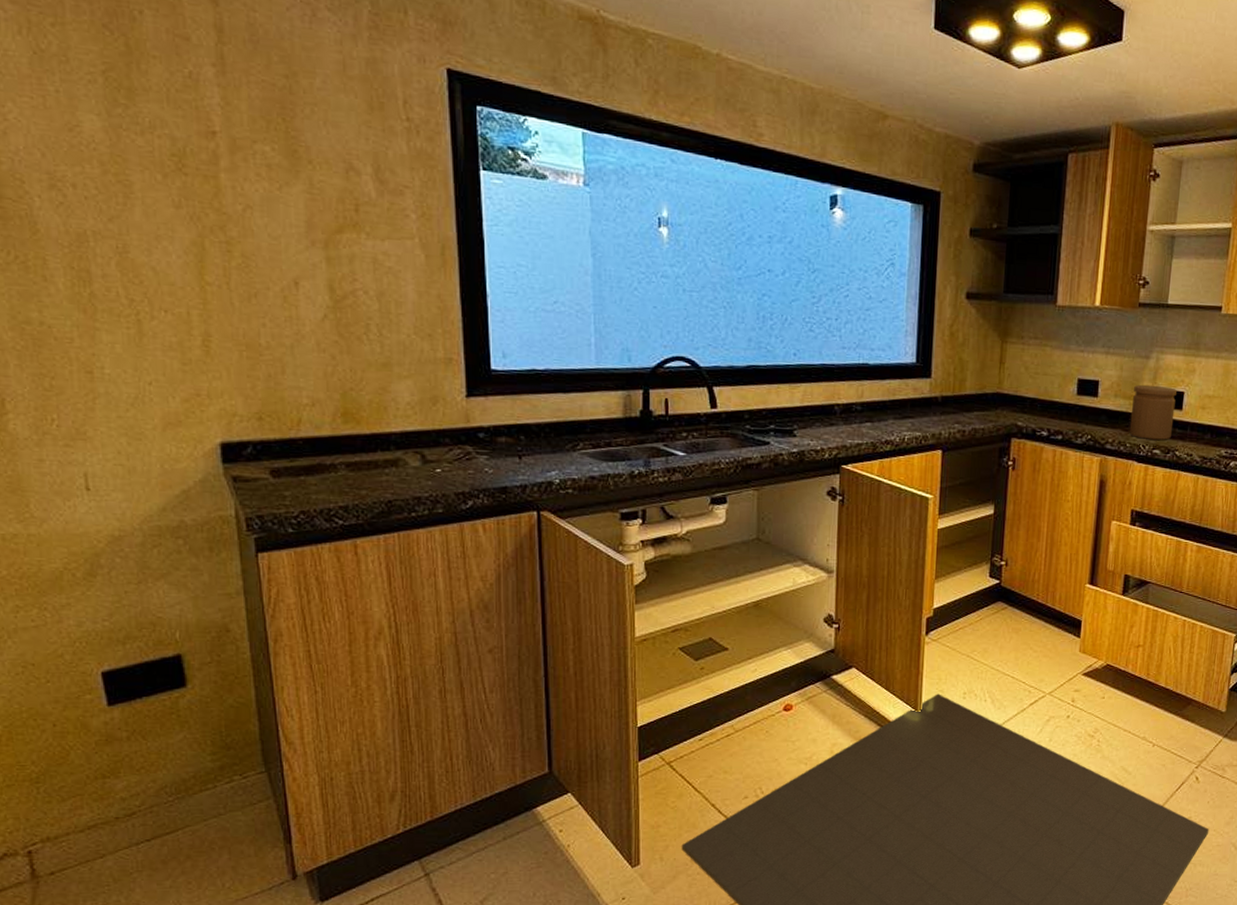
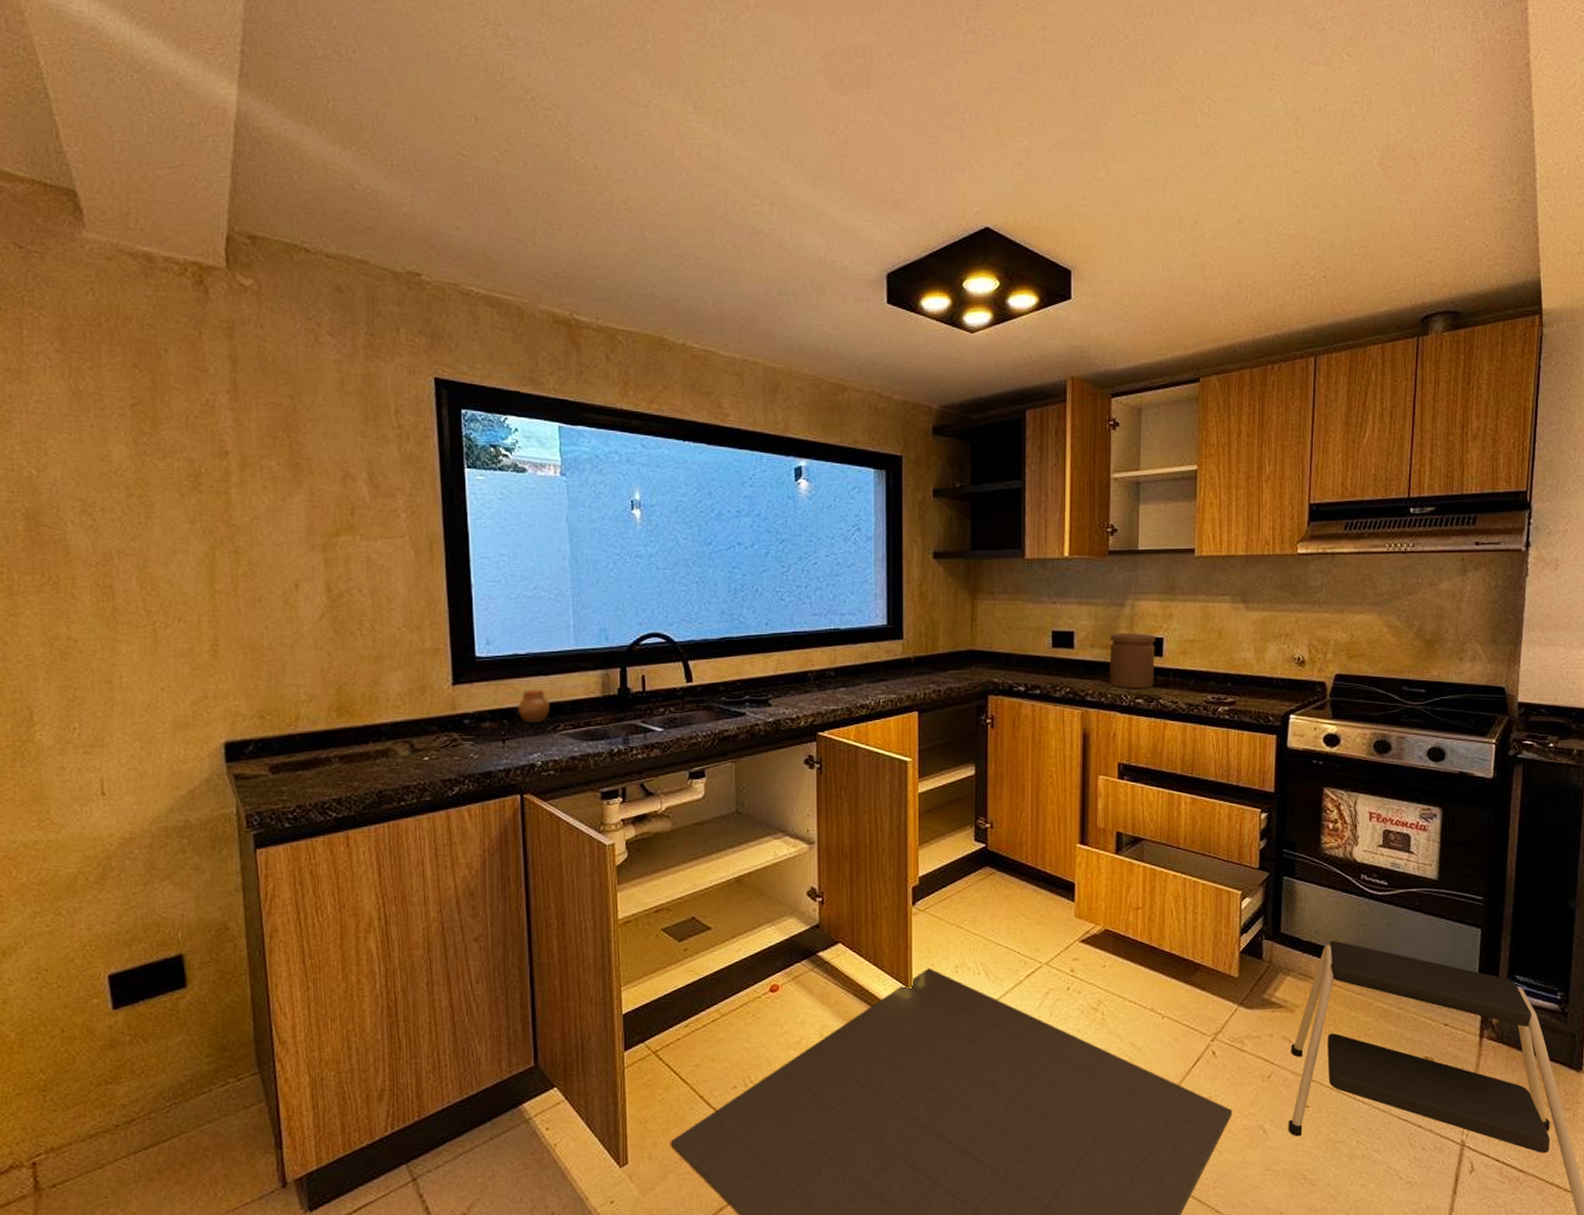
jar: none [535,406,569,441] -> present [518,689,550,723]

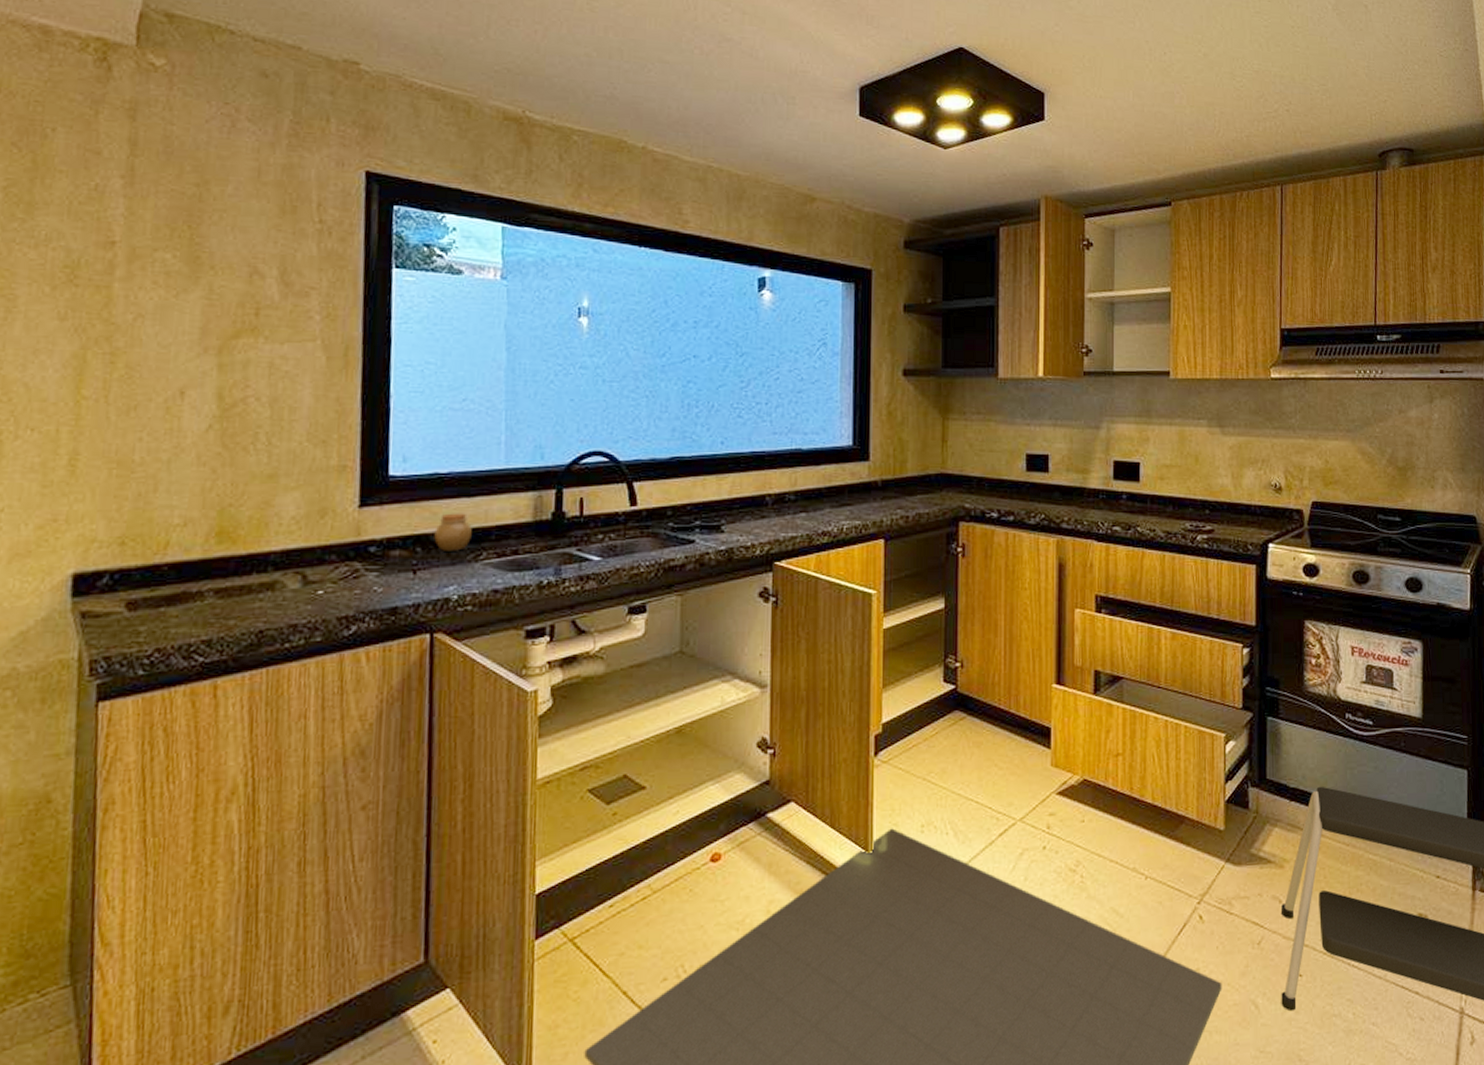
jar: present [1109,633,1155,689] -> none [1085,456,1132,515]

